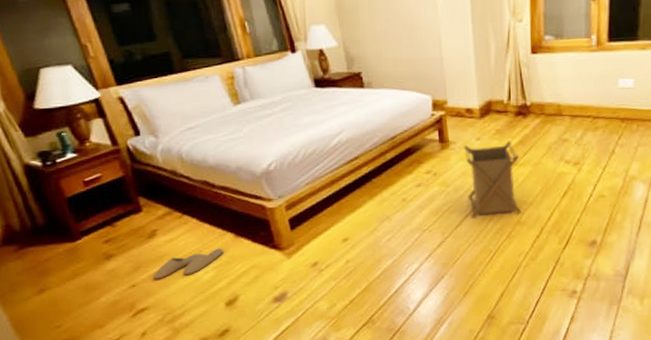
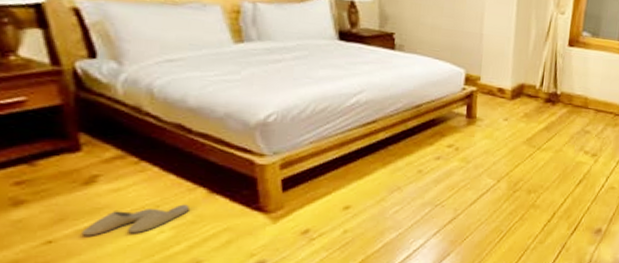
laundry basket: present [464,141,521,219] -> none [486,124,544,198]

